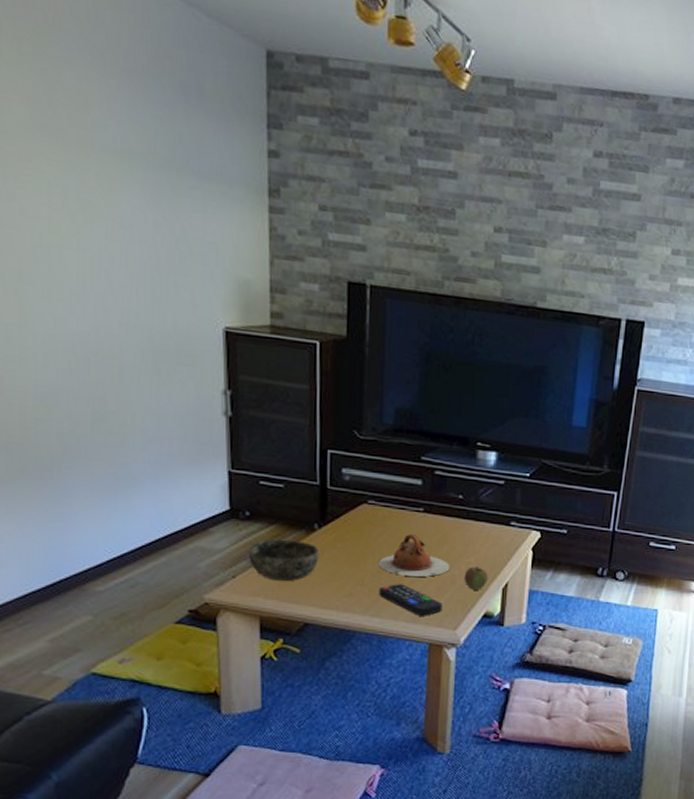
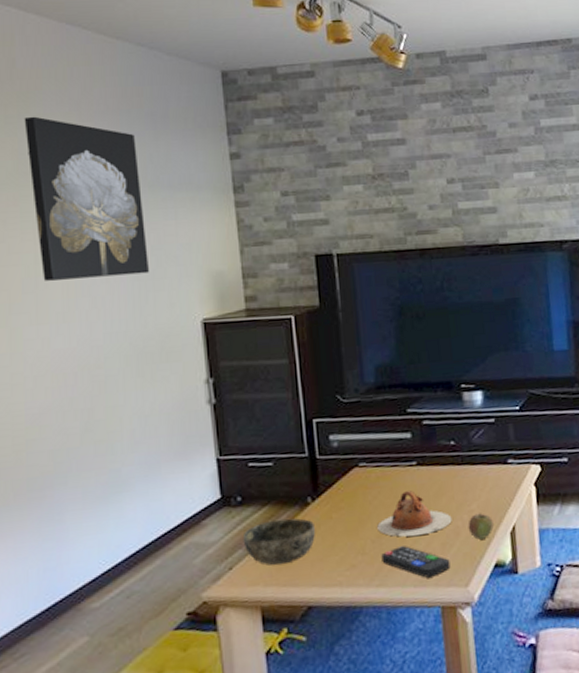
wall art: none [40,57,172,267] -> present [24,116,149,281]

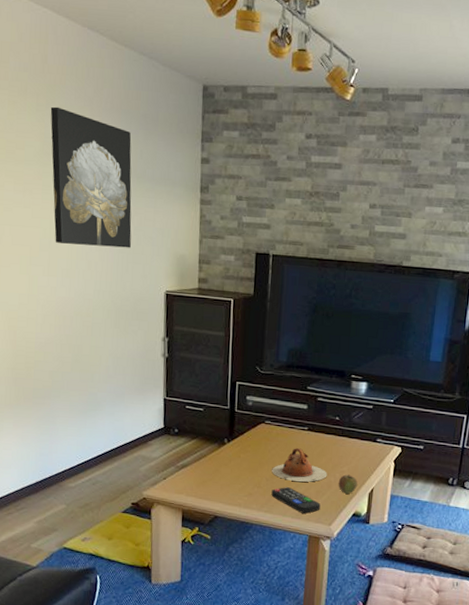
bowl: present [242,518,316,566] -> none [175,450,228,484]

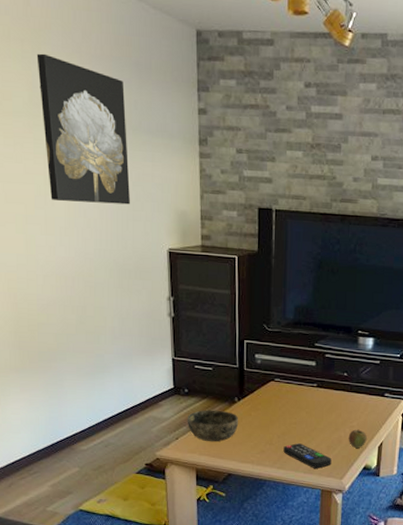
bowl: none [175,450,228,484] -> present [187,409,239,442]
teapot: present [272,448,327,482] -> none [283,405,337,438]

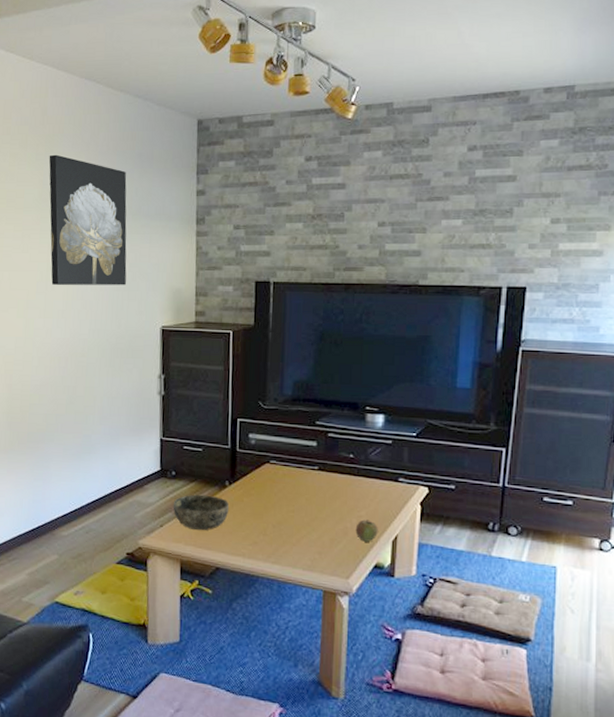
remote control: present [283,443,332,468] -> none [279,534,336,565]

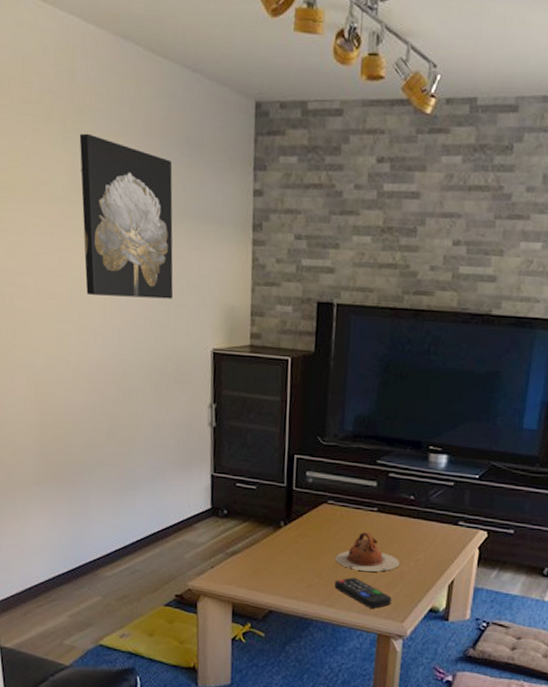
bowl: present [173,494,230,531] -> none [224,534,284,573]
teapot: none [279,490,342,529] -> present [335,532,400,572]
remote control: none [279,534,336,565] -> present [334,577,392,608]
apple: present [355,519,378,542] -> none [412,563,435,586]

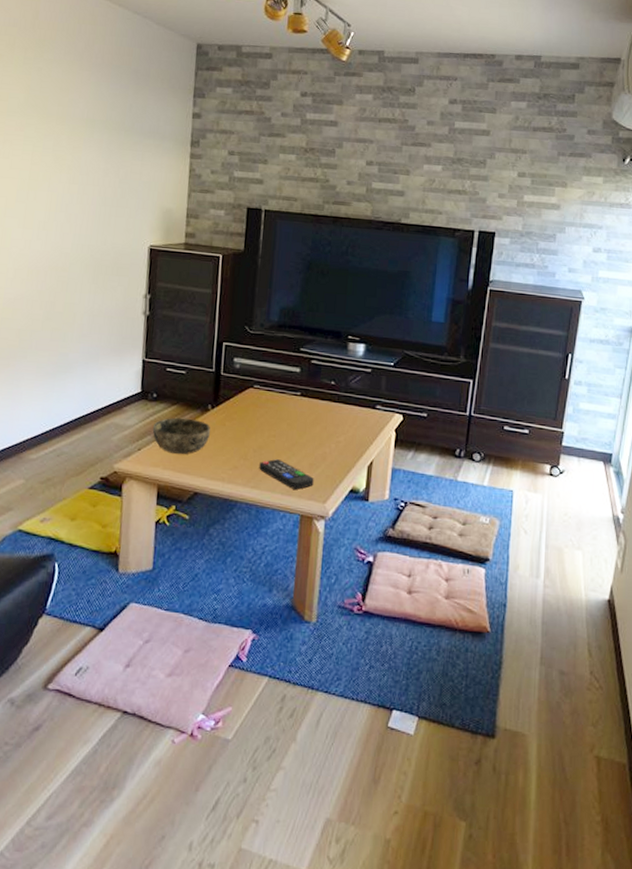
wall art: present [79,133,173,299] -> none [33,60,121,201]
bowl: none [224,534,284,573] -> present [152,417,211,455]
teapot: present [335,532,400,572] -> none [260,415,322,454]

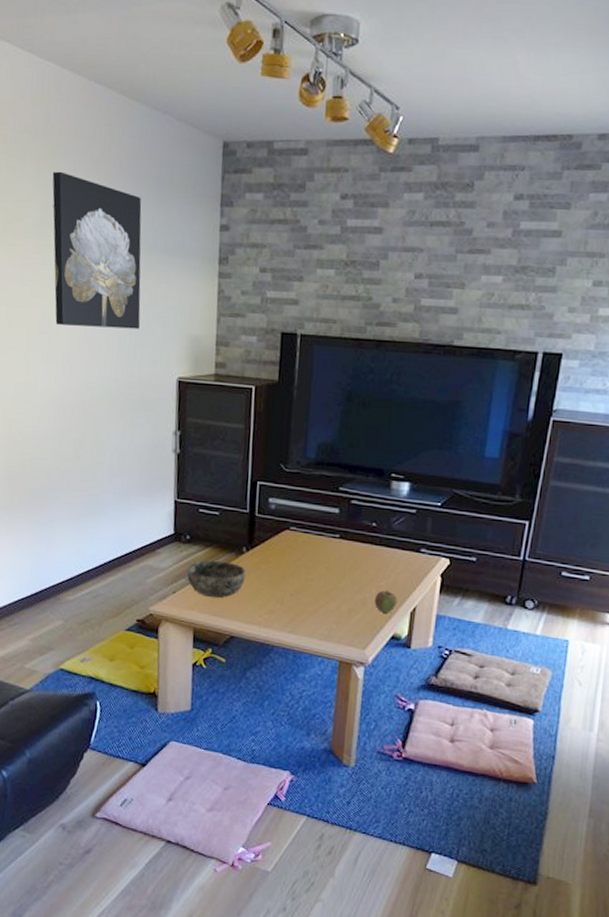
wall art: none [33,60,121,201] -> present [52,171,142,329]
remote control: present [259,459,314,489] -> none [296,604,354,635]
apple: none [333,445,355,467] -> present [374,590,397,613]

